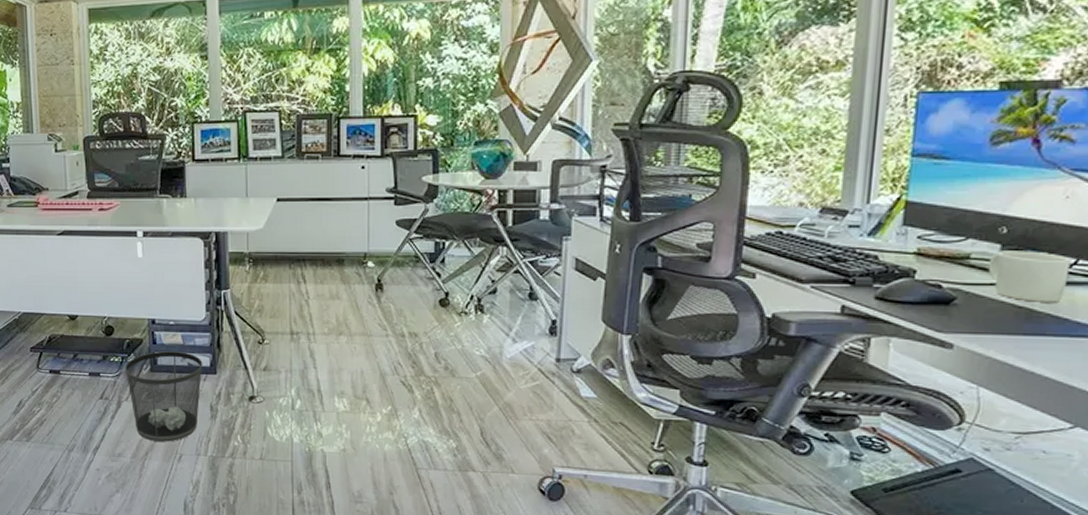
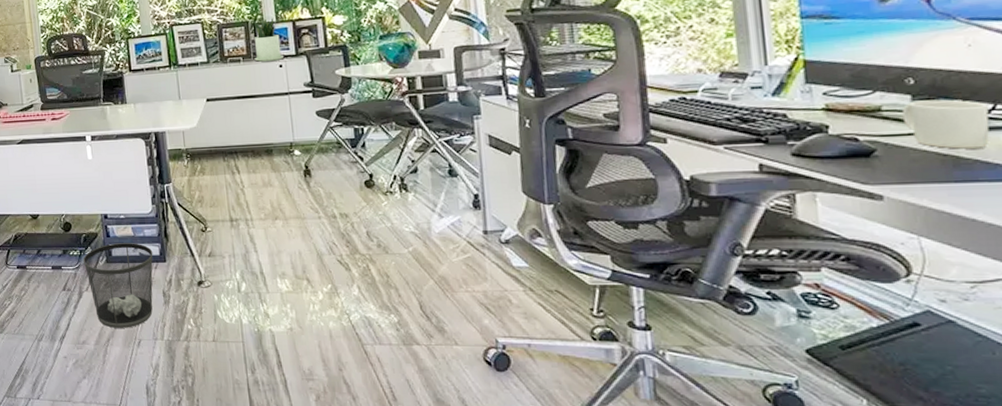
planter: none [334,112,368,162] -> present [253,18,285,62]

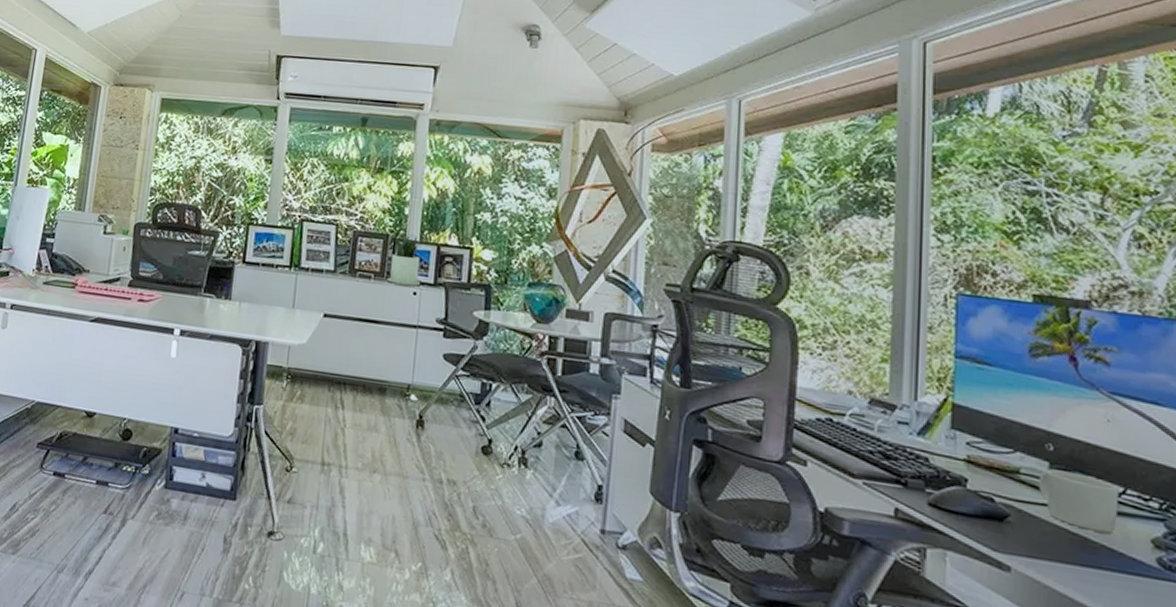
waste bin: present [83,243,153,328] -> none [136,465,223,575]

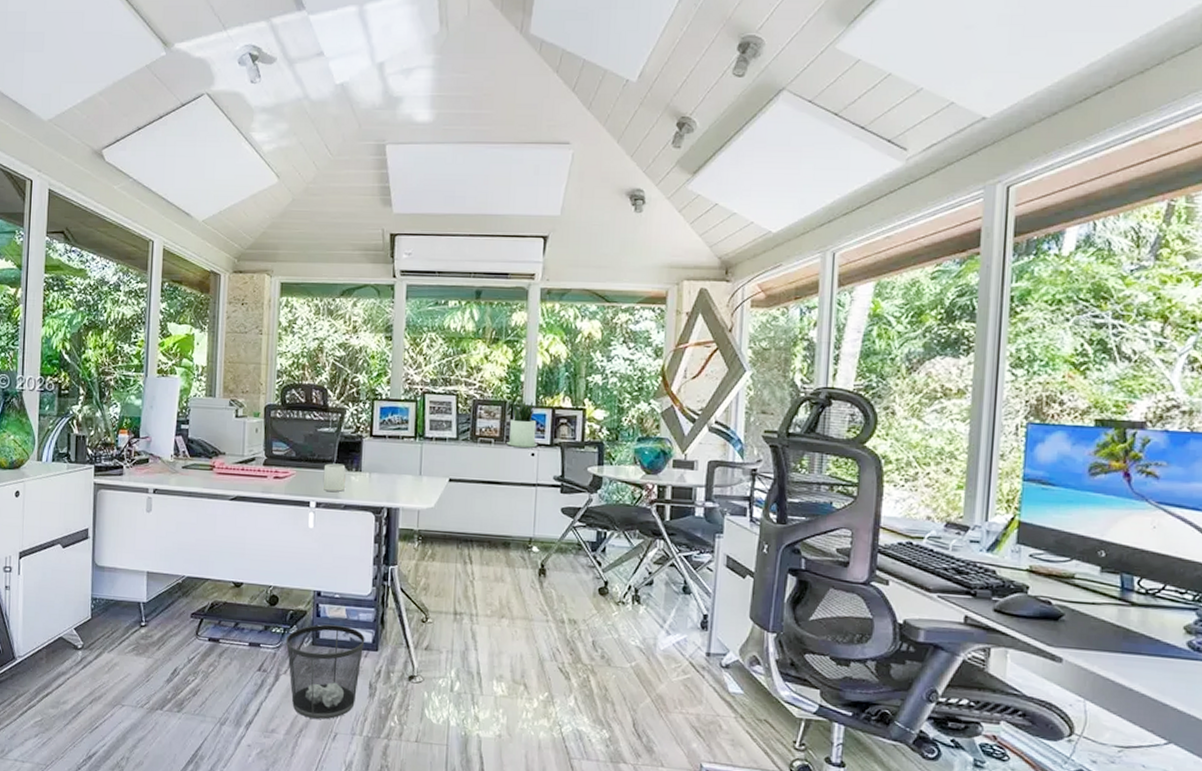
waste bin: none [136,465,223,575] -> present [285,624,365,720]
mug: none [189,289,215,320] -> present [323,463,347,492]
mug: present [1038,468,1119,533] -> none [1090,572,1160,624]

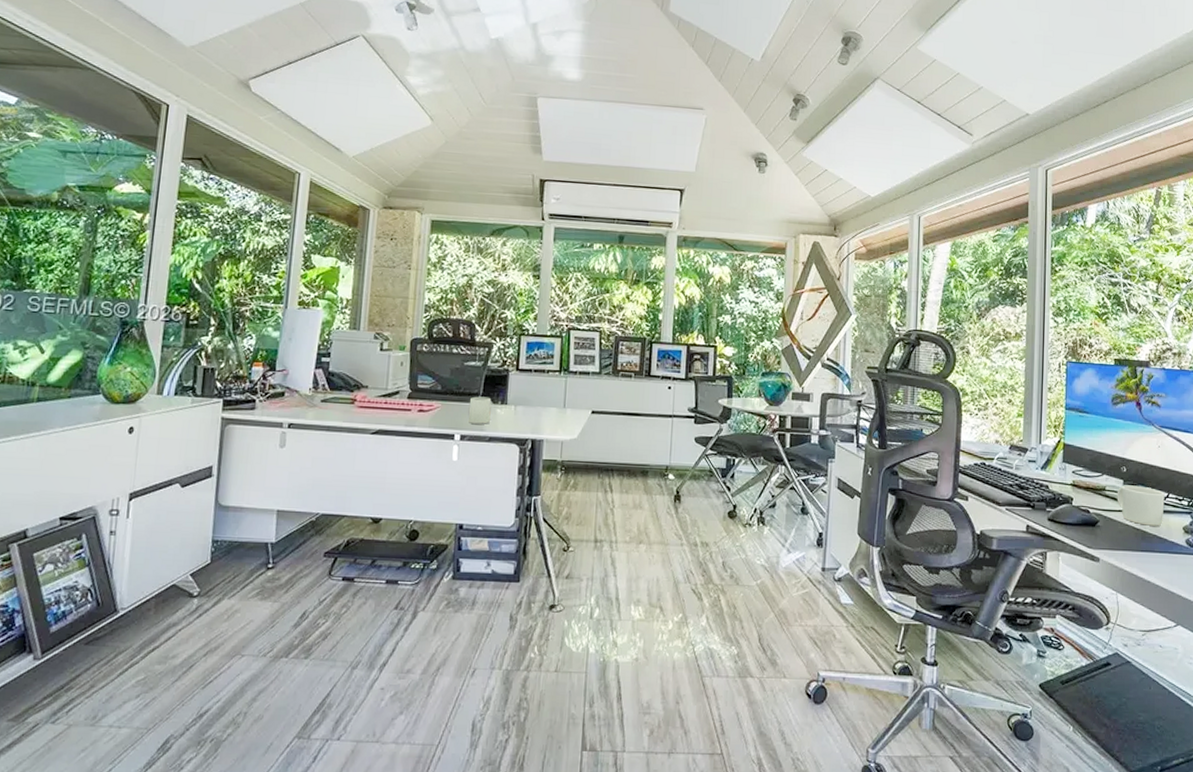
waste bin: present [285,624,365,720] -> none [425,557,507,655]
planter: present [506,401,538,449] -> none [645,338,675,382]
mug: none [1090,572,1160,624] -> present [1117,485,1165,526]

